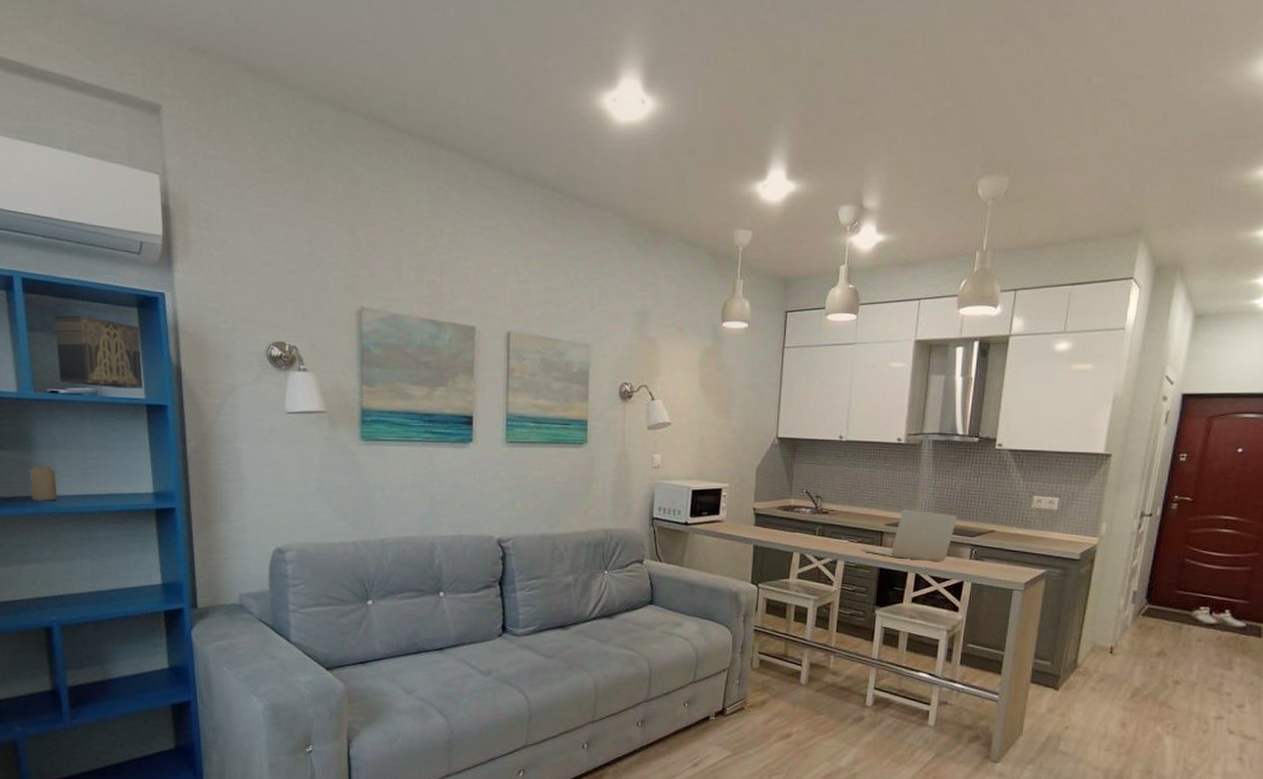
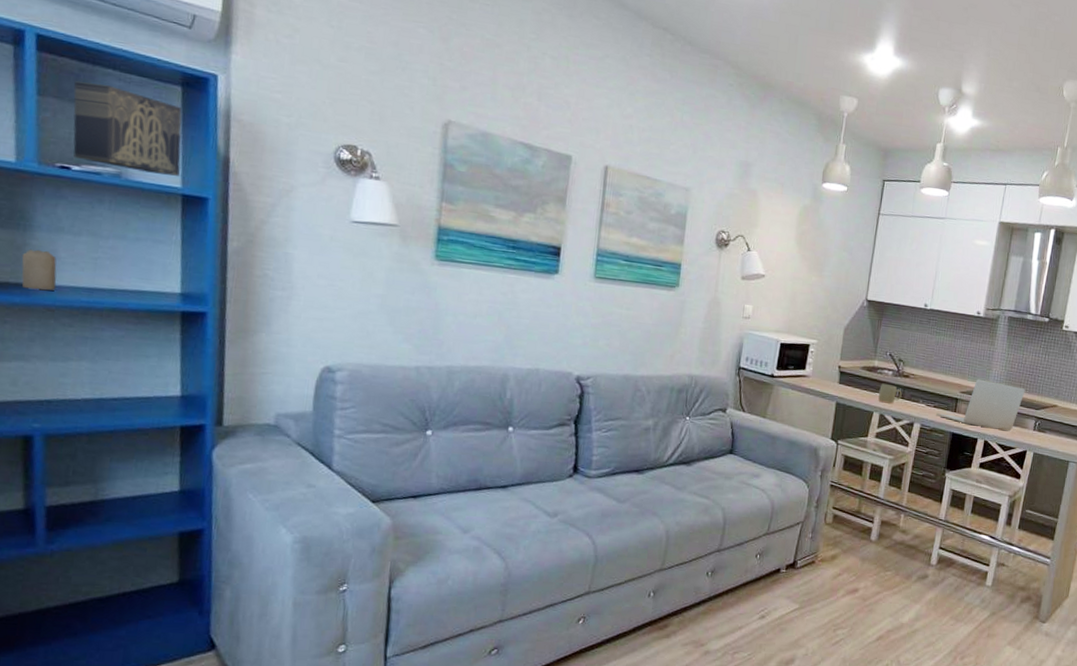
mug: none [797,522,822,542] -> present [878,383,902,404]

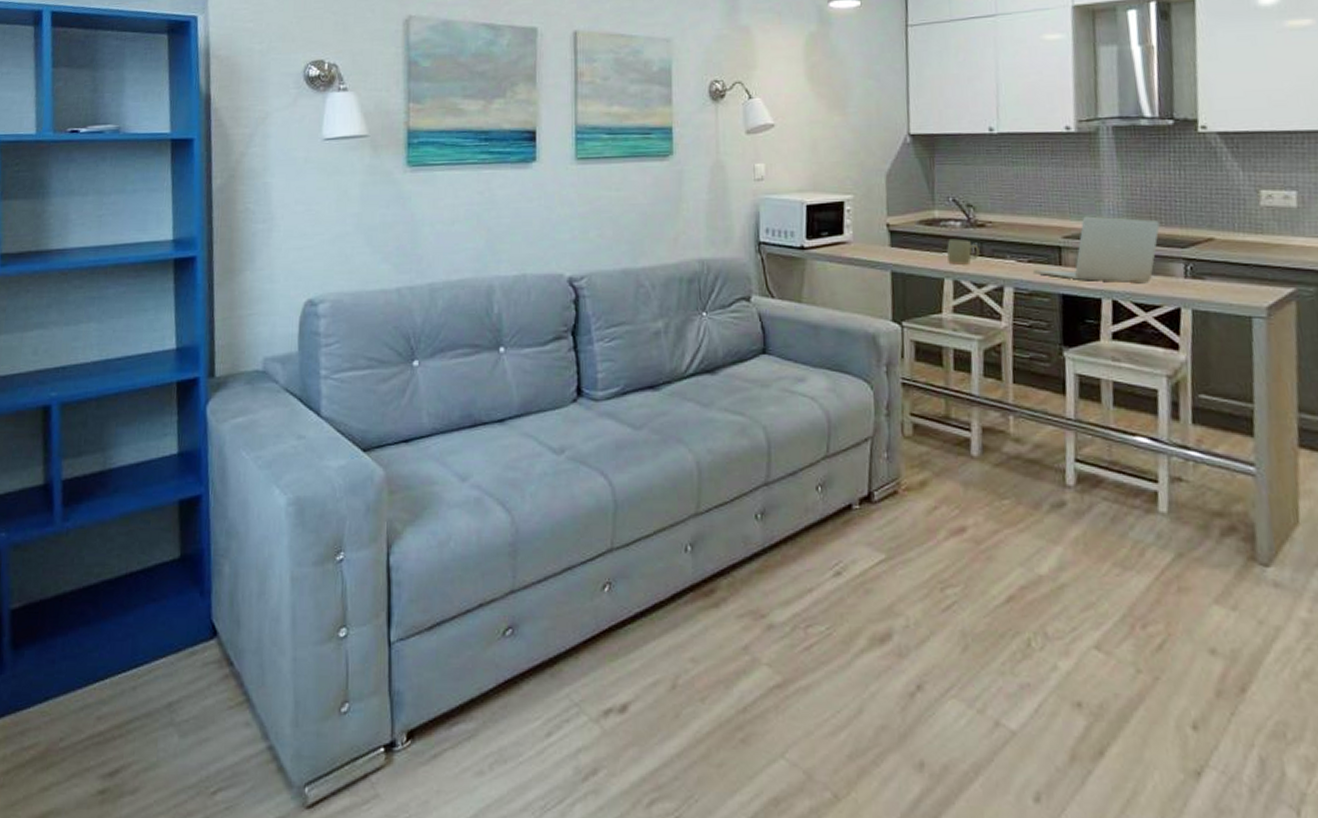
candle: present [21,248,57,291] -> none [41,215,69,255]
decorative box: present [73,81,182,176] -> none [80,46,169,123]

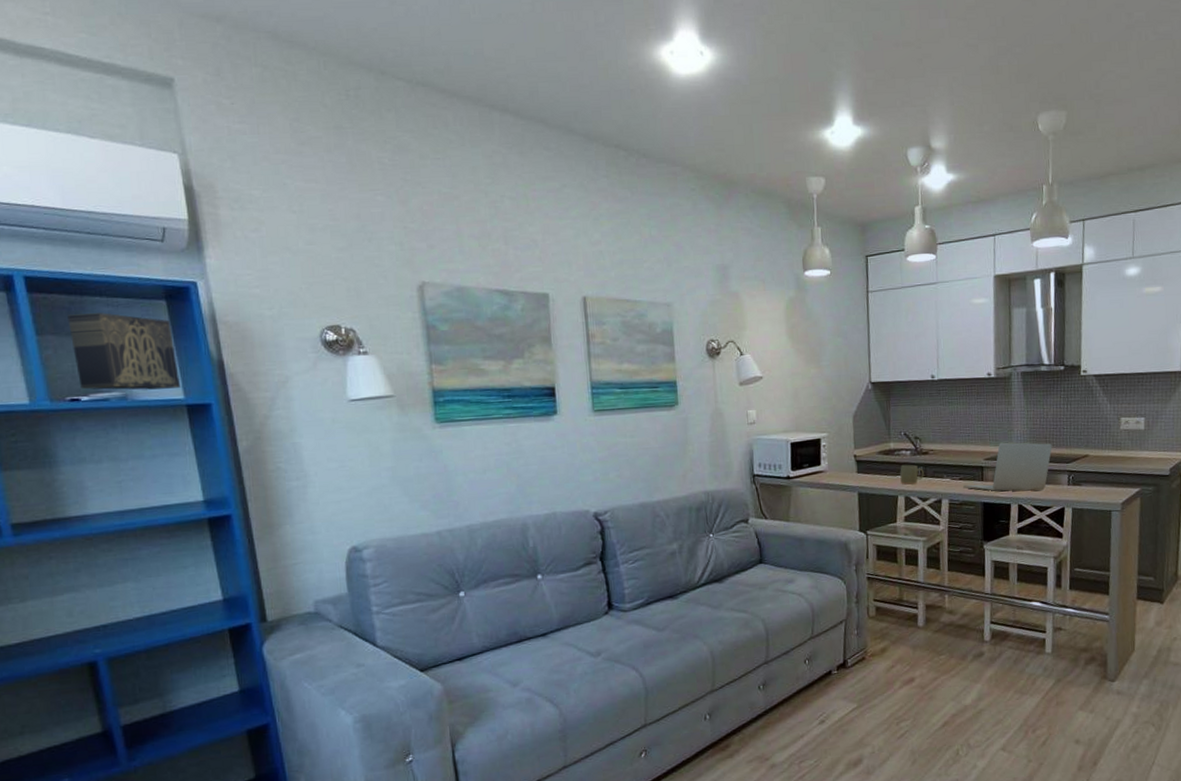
decorative box: none [80,46,169,123] -> present [67,313,182,390]

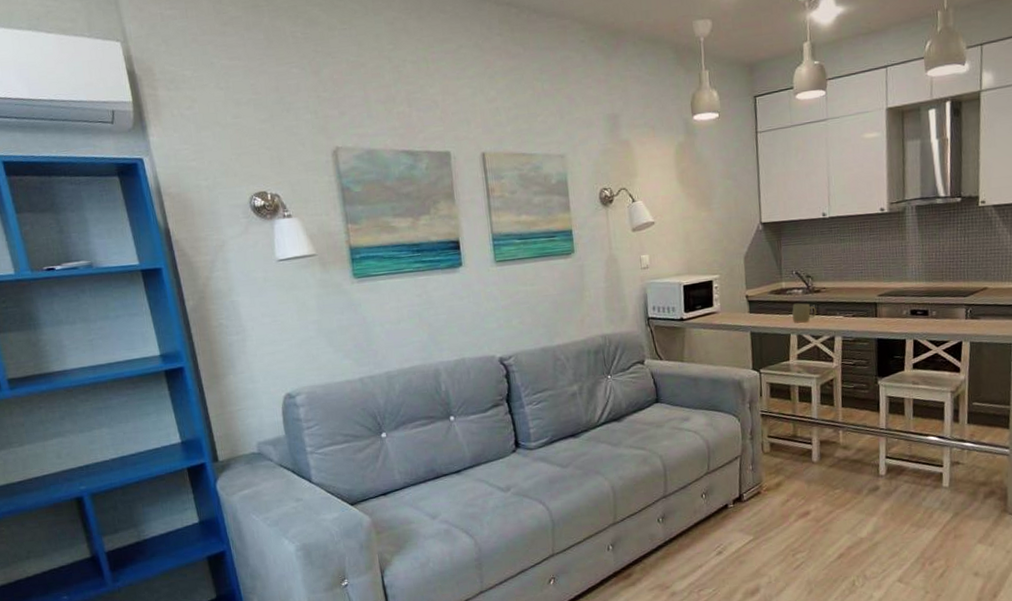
decorative box: present [67,313,182,390] -> none [40,190,136,260]
laptop: present [963,442,1052,492] -> none [856,277,949,328]

